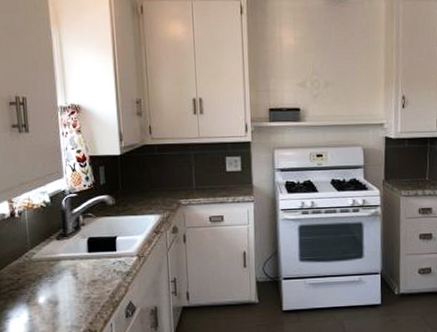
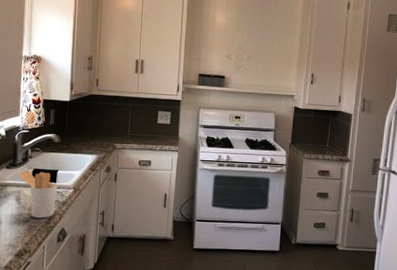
utensil holder: none [70,239,119,294] -> present [17,169,58,219]

